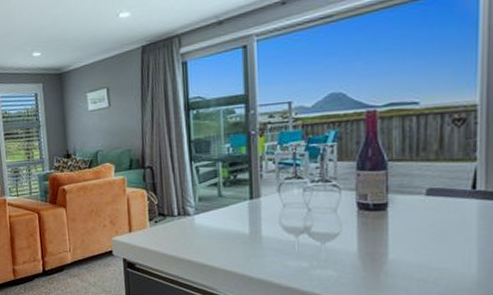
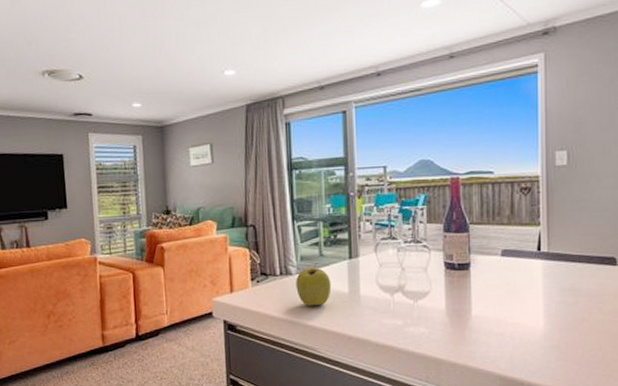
apple: none [194,203,231,246] -> present [296,263,332,306]

